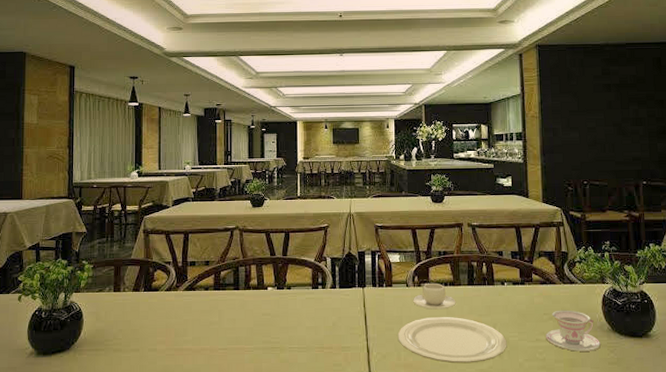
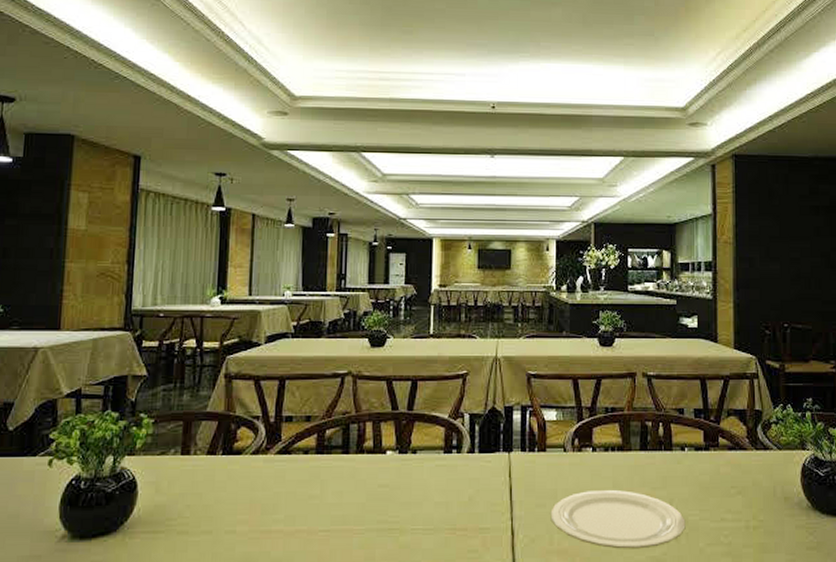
teacup: present [413,283,456,310] -> none [571,447,625,481]
teacup: present [546,310,601,352] -> none [733,482,798,534]

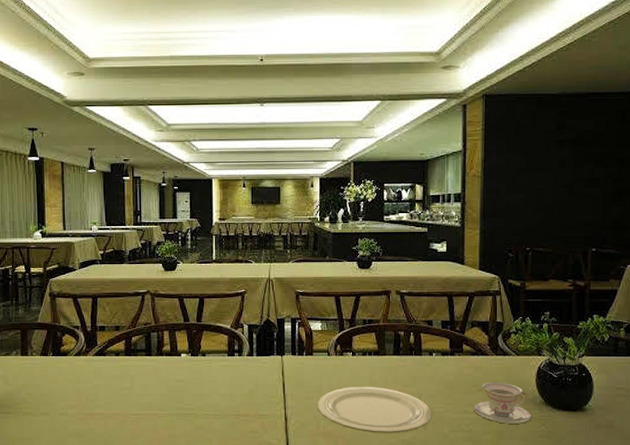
teacup: none [733,482,798,534] -> present [473,382,531,424]

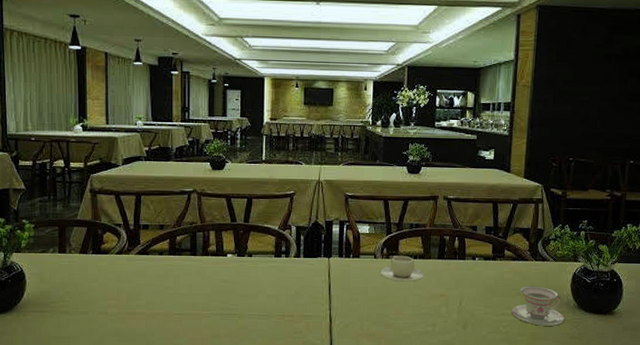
plate: present [317,386,432,433] -> none [362,288,473,334]
teacup: none [334,352,380,379] -> present [380,255,424,282]

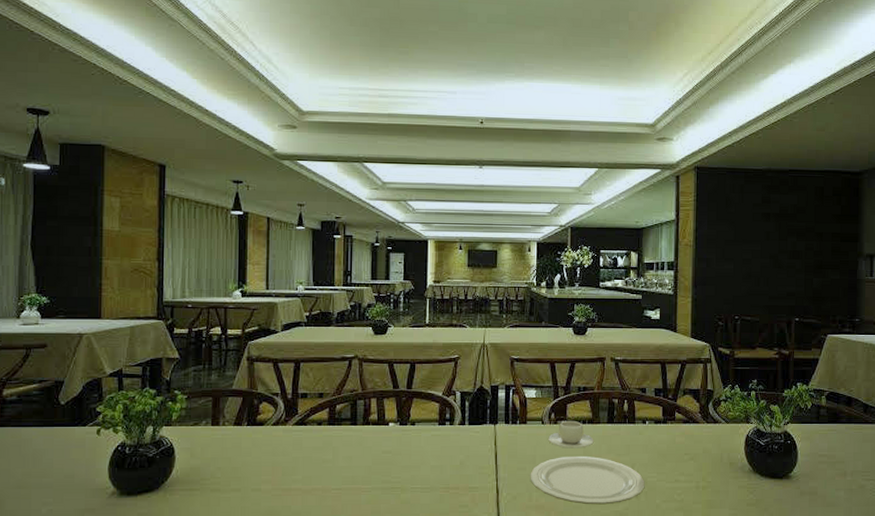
plate: none [362,288,473,334] -> present [530,455,645,505]
teacup: present [511,286,565,326] -> none [685,450,740,493]

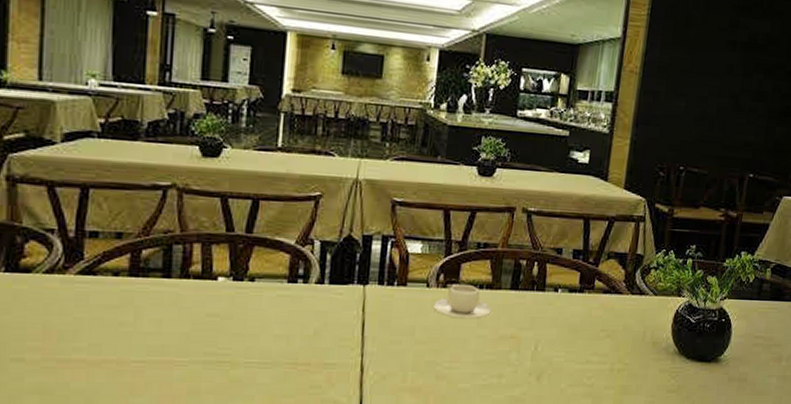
plate: present [530,455,645,505] -> none [405,328,550,388]

